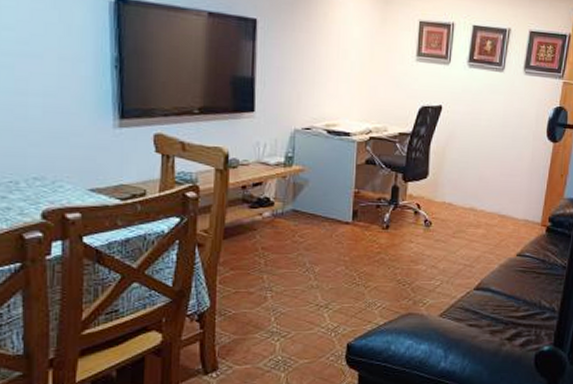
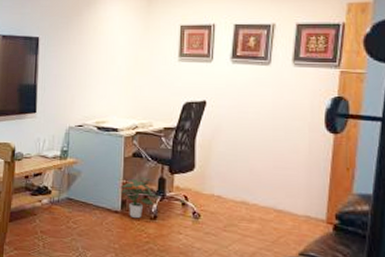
potted plant: none [351,186,391,229] -> present [120,178,158,219]

